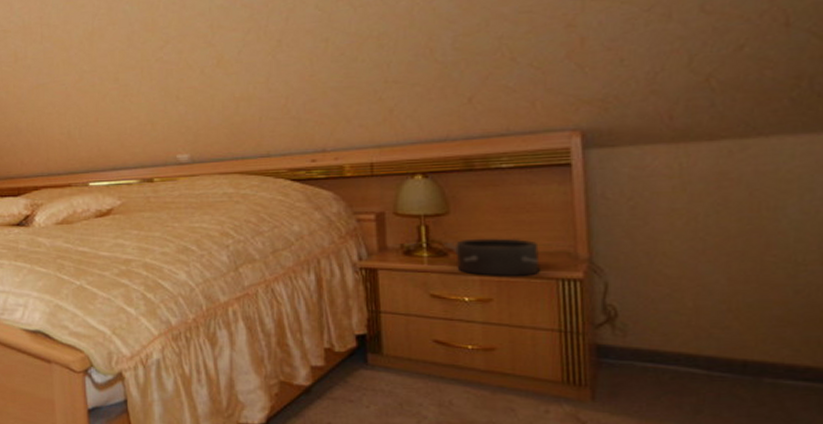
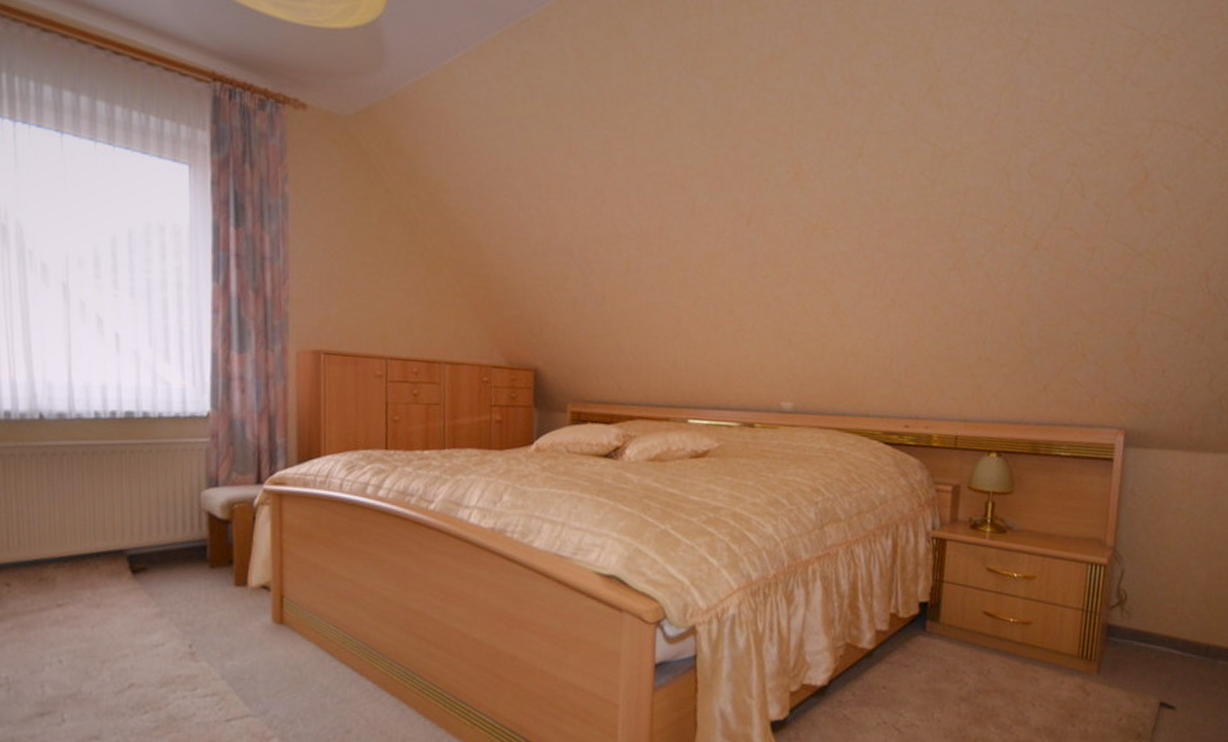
alarm clock: present [454,238,540,277] -> none [1012,518,1078,558]

